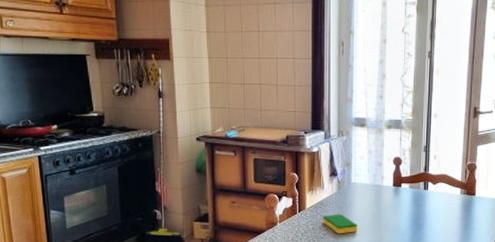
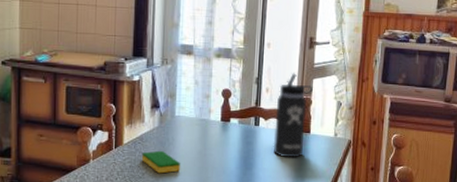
thermos bottle: none [441,141,477,218] -> present [273,73,313,158]

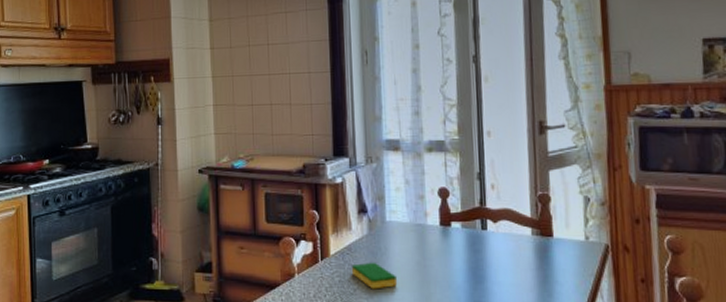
thermos bottle: present [273,73,313,158] -> none [506,164,550,268]

